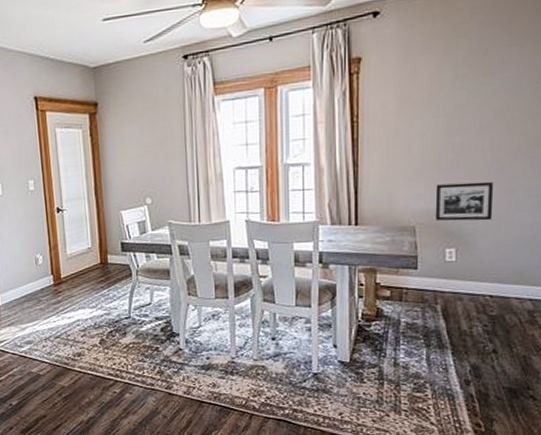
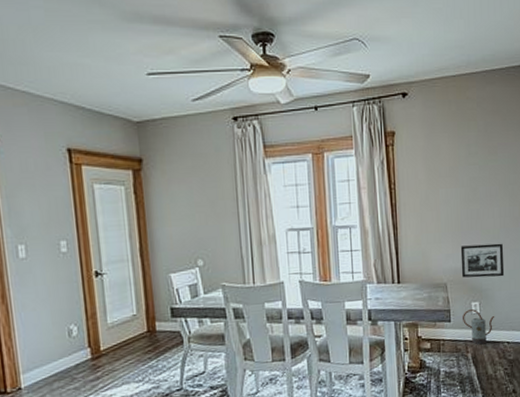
watering can: none [433,257,476,297] -> present [463,309,495,345]

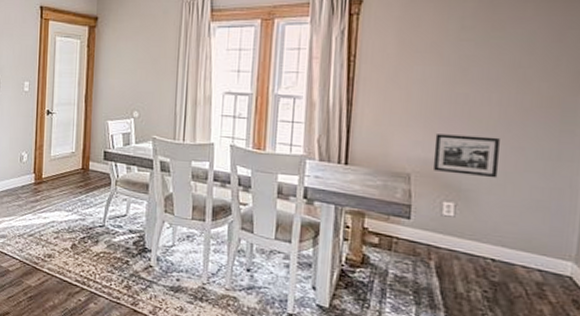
watering can: present [463,309,495,345] -> none [428,209,477,255]

